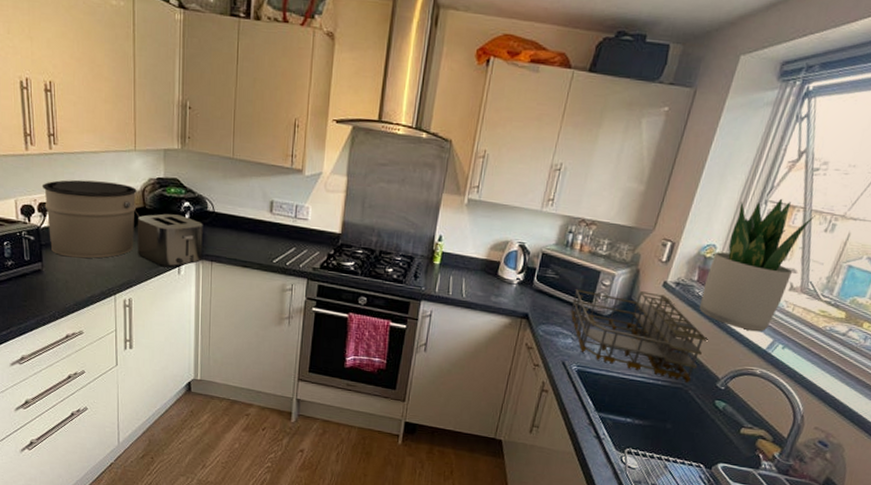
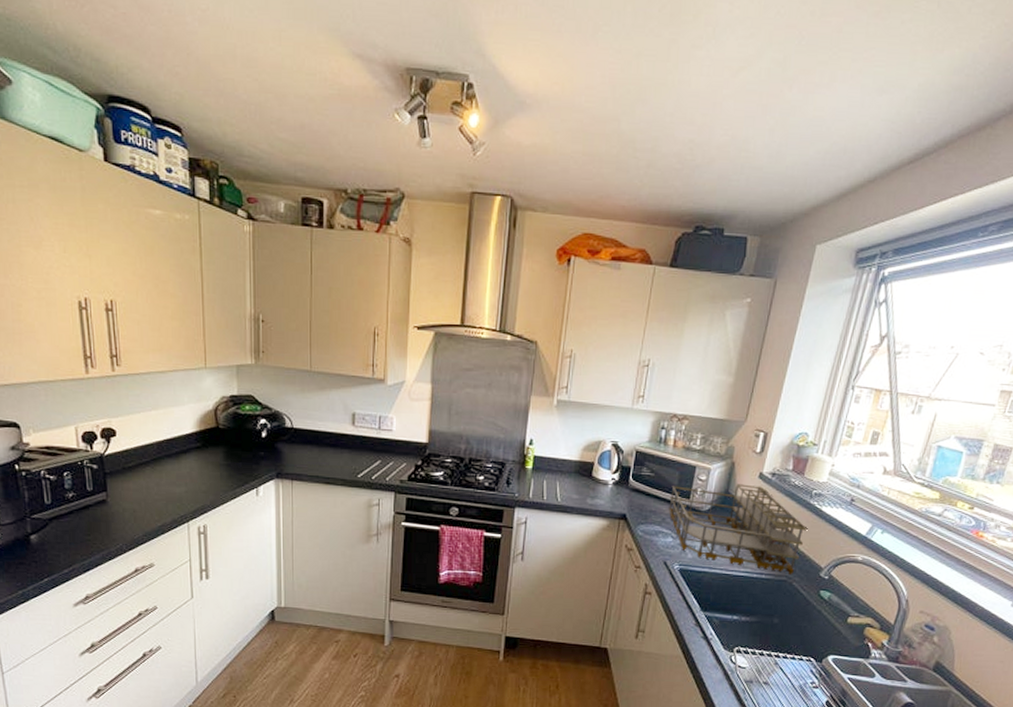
bucket: present [41,179,141,259] -> none [104,402,214,485]
toaster: present [138,213,203,268] -> none [211,432,282,489]
planter: present [699,198,815,332] -> none [796,383,901,518]

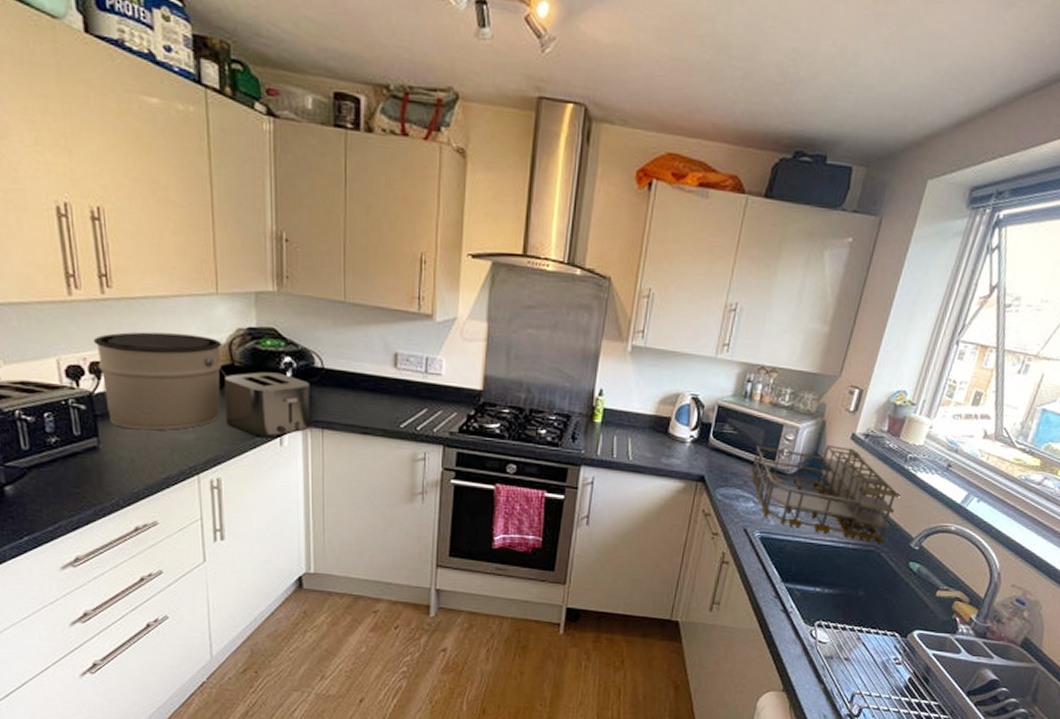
bucket: none [104,402,214,485] -> present [92,331,228,431]
toaster: none [211,432,282,489] -> present [225,372,310,438]

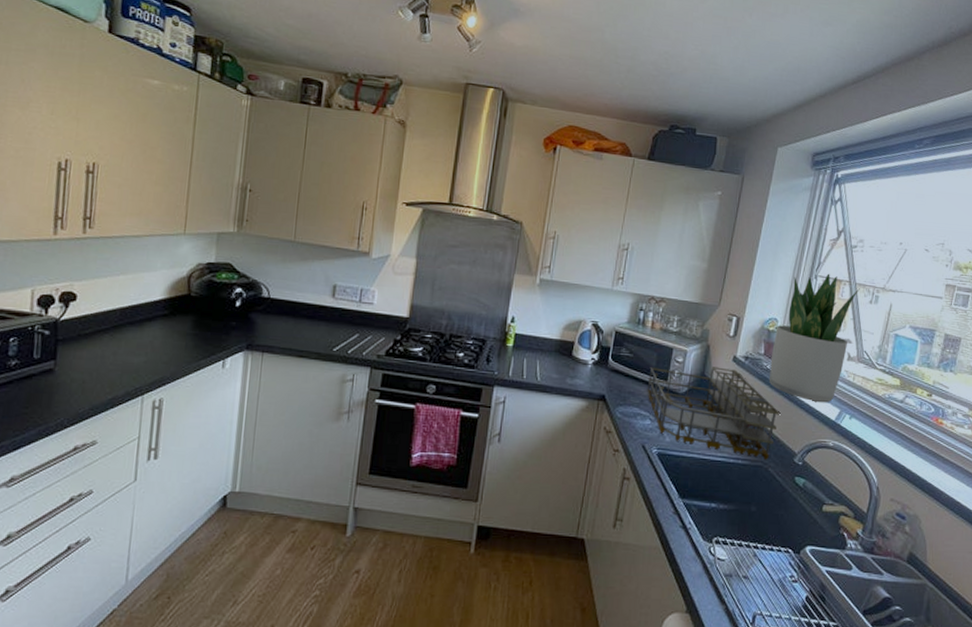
bucket: present [92,331,228,431] -> none [67,266,184,354]
toaster: present [225,372,310,438] -> none [176,301,256,361]
planter: none [890,338,1008,485] -> present [768,273,860,403]

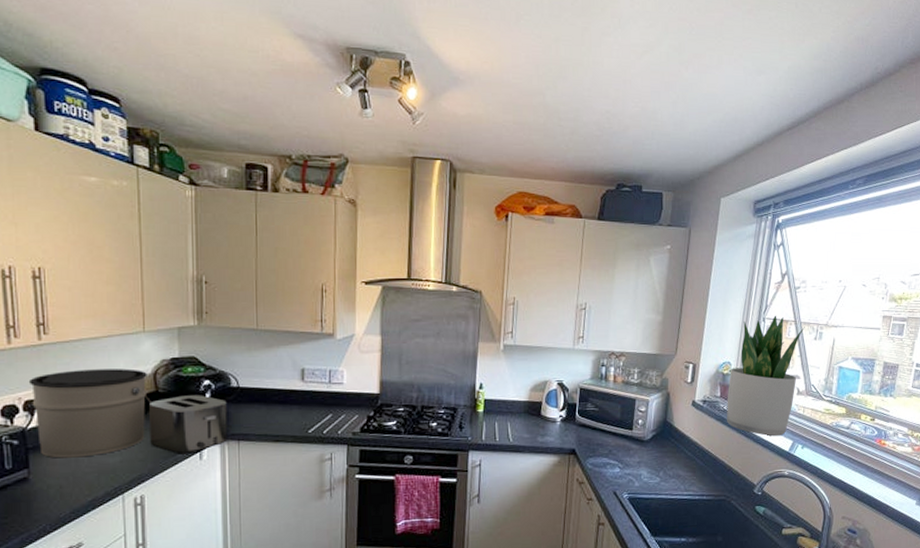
bucket: none [67,266,184,354] -> present [28,368,152,458]
toaster: none [176,301,256,361] -> present [149,395,228,454]
dish rack: present [647,367,779,461] -> none [614,412,738,495]

